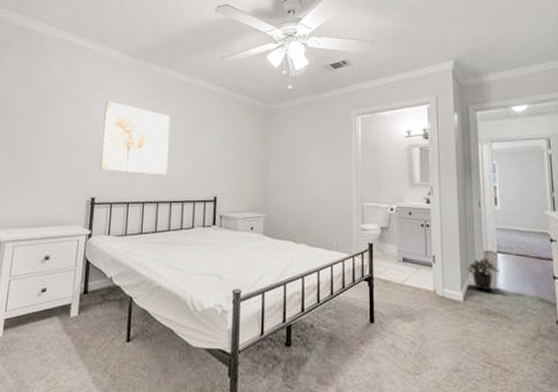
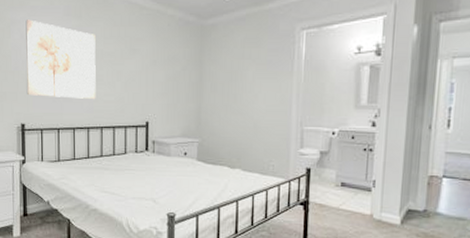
potted plant: present [467,259,501,290] -> none [408,183,444,214]

